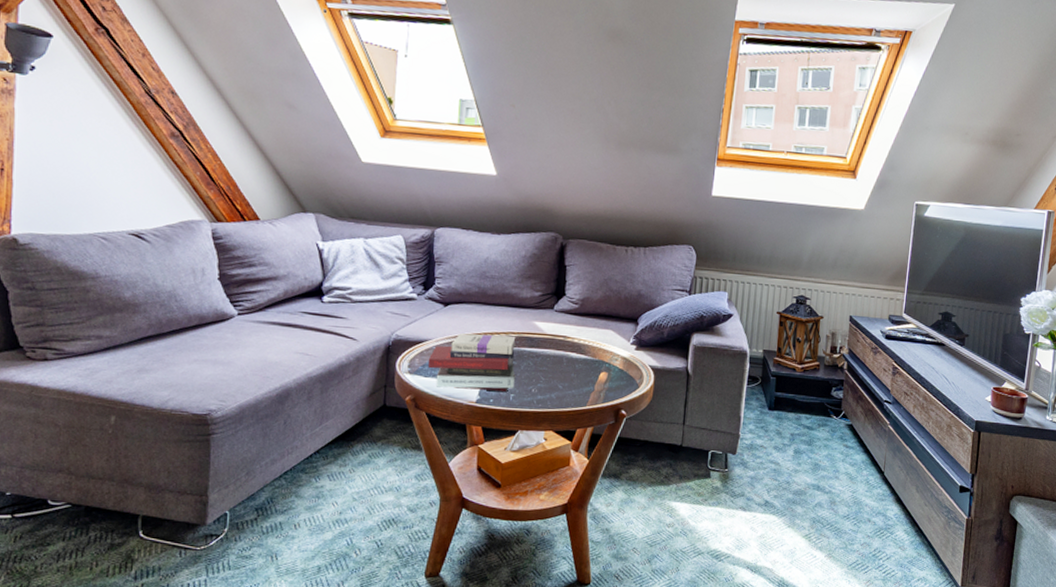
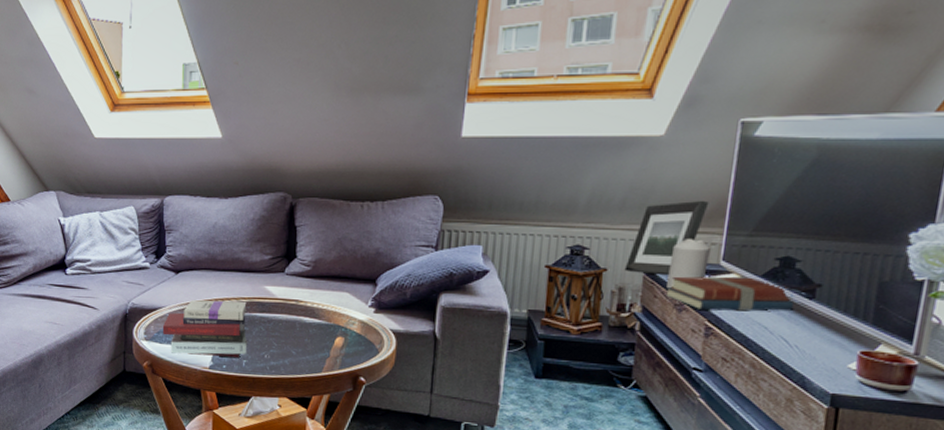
picture frame: none [836,263,895,324] -> present [624,200,709,276]
books: none [865,324,951,356] -> present [666,276,794,312]
candle: none [866,294,896,335] -> present [667,239,710,289]

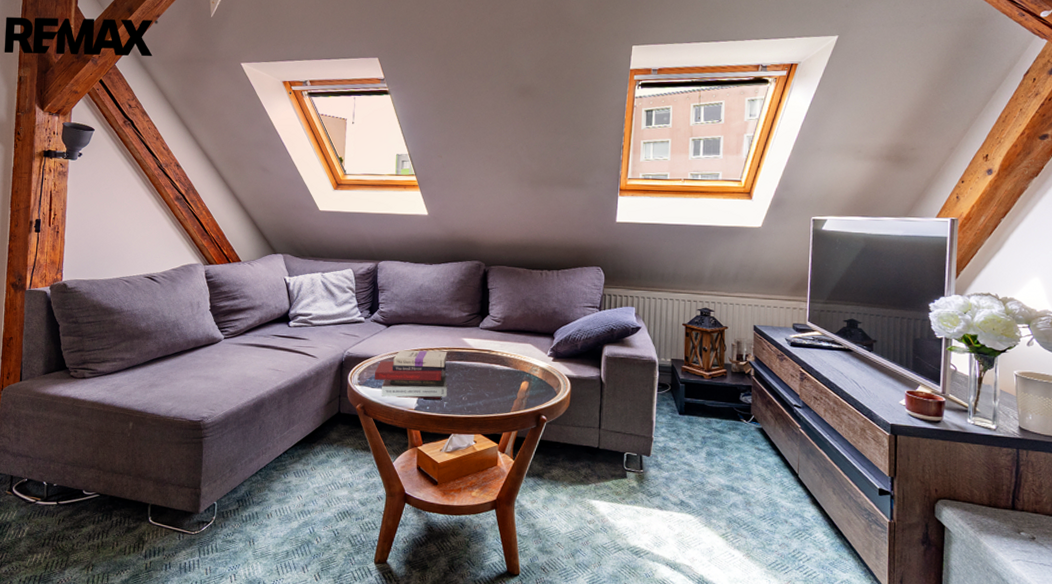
picture frame: present [624,200,709,276] -> none [740,275,796,333]
books: present [666,276,794,312] -> none [771,333,859,361]
candle: present [667,239,710,289] -> none [771,305,799,343]

